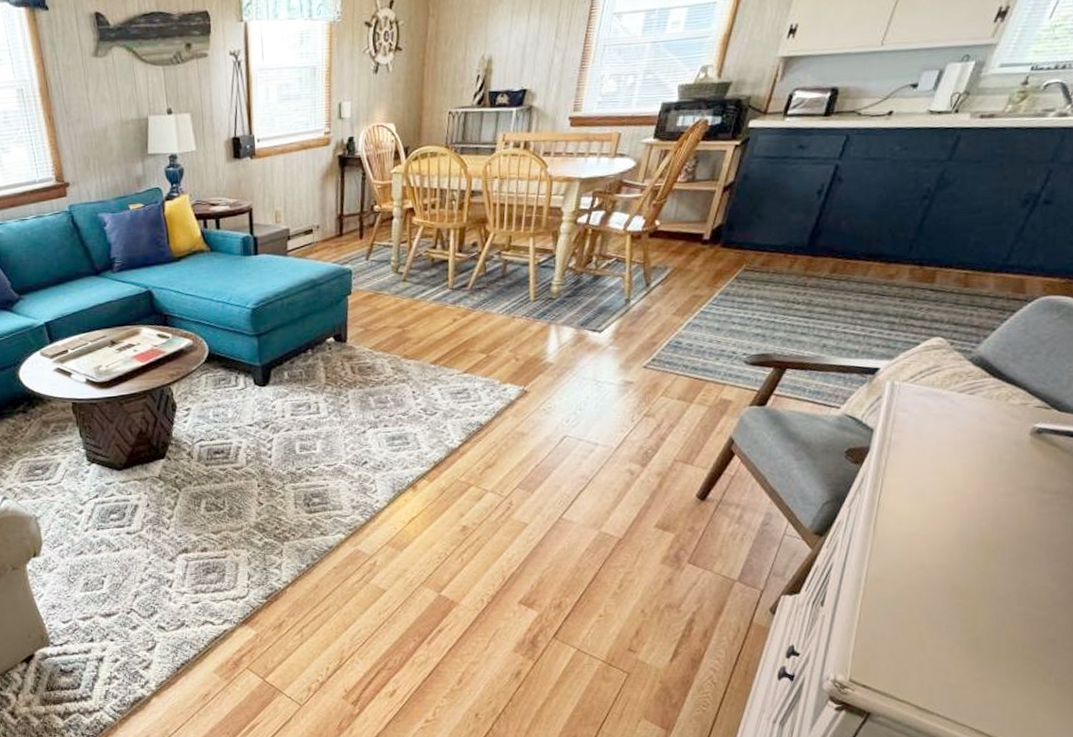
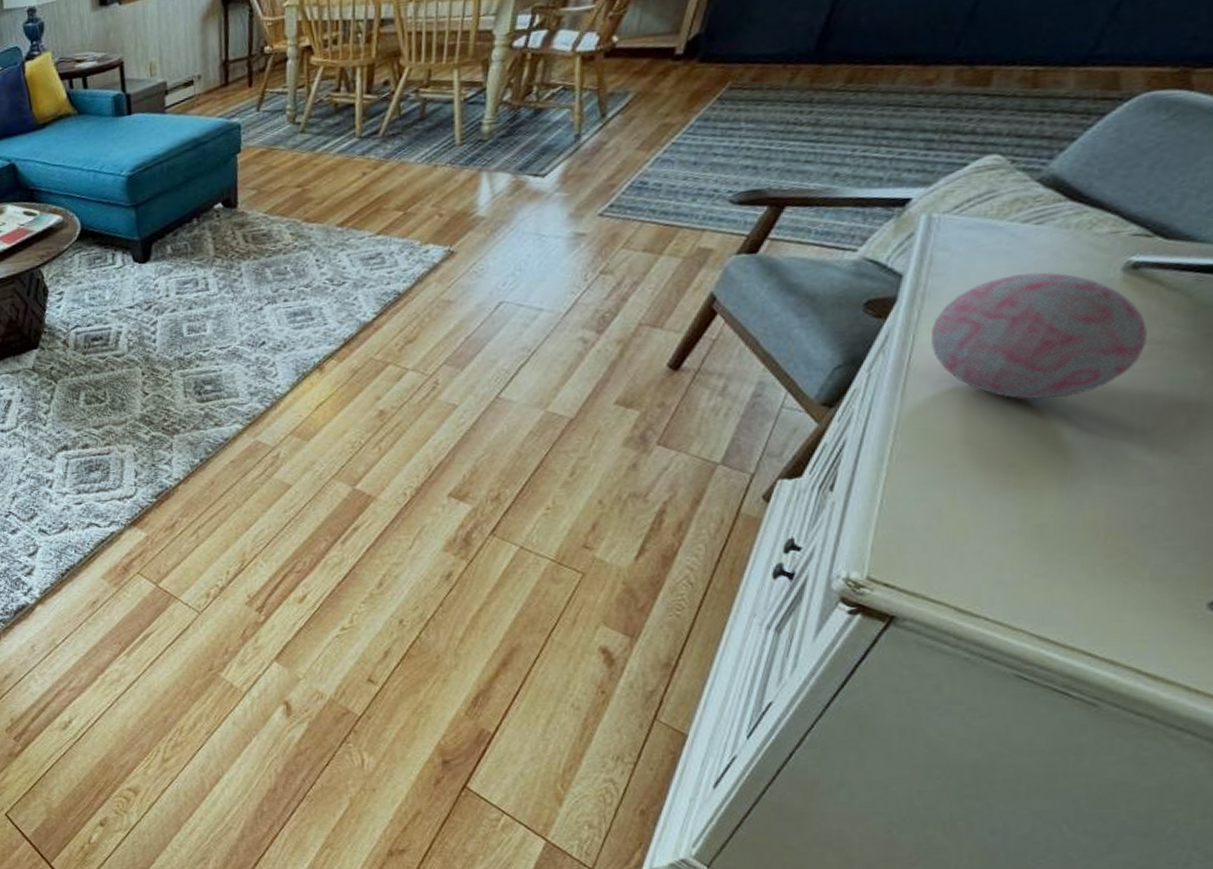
decorative orb: none [895,433,1049,536] -> present [932,272,1148,400]

